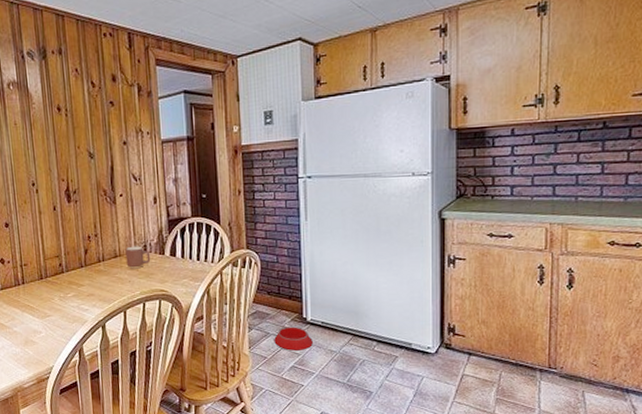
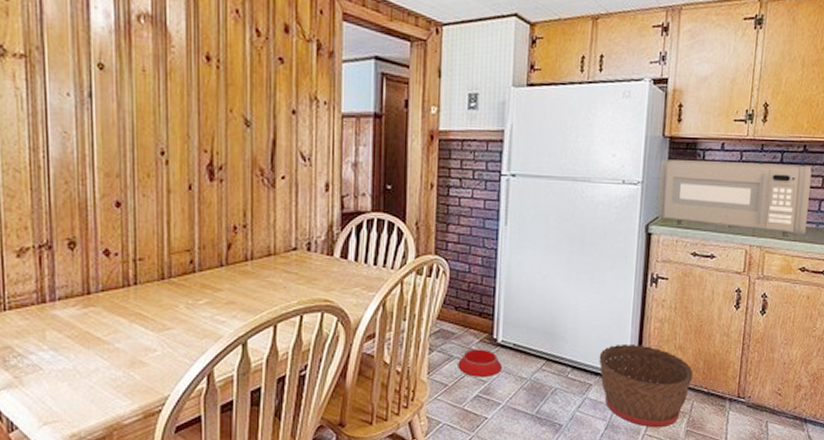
mug: present [125,246,151,269] -> none [282,243,315,272]
basket: none [402,319,499,396] -> present [599,343,693,428]
microwave: none [448,141,615,213] -> present [657,160,812,237]

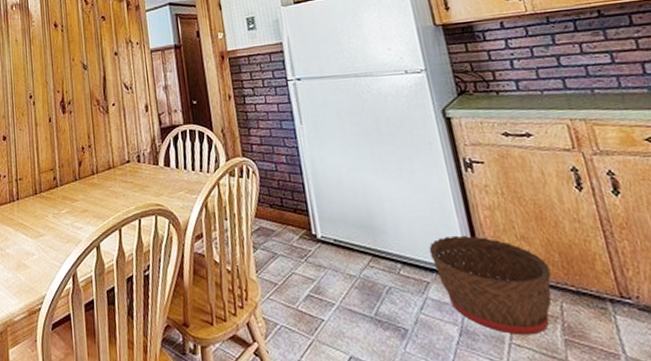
pet bowl: present [458,349,502,377] -> none [283,245,328,275]
microwave: present [657,160,812,237] -> none [438,29,638,107]

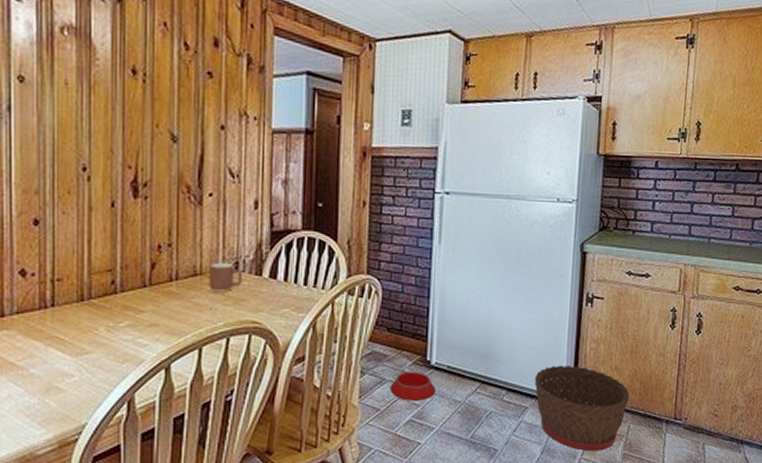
mug: none [119,156,145,182] -> present [209,262,243,293]
pet bowl: none [283,245,328,275] -> present [390,371,436,401]

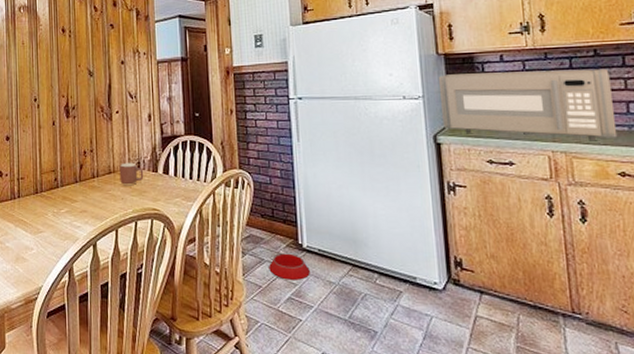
basket: present [534,365,630,452] -> none [405,251,513,342]
microwave: none [592,178,745,256] -> present [438,68,618,142]

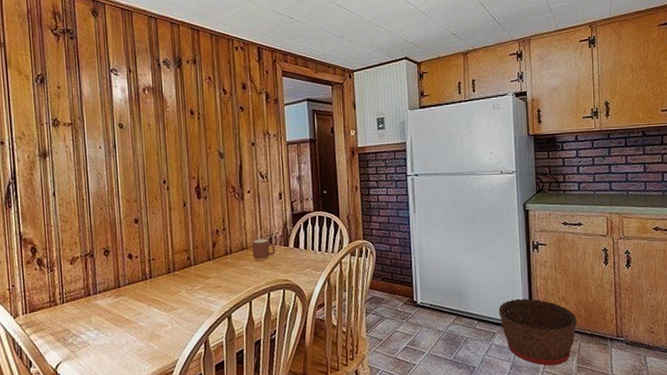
pet bowl: present [269,253,310,280] -> none [388,309,423,332]
basket: none [405,251,513,342] -> present [498,298,577,366]
microwave: present [438,68,618,142] -> none [528,146,655,204]

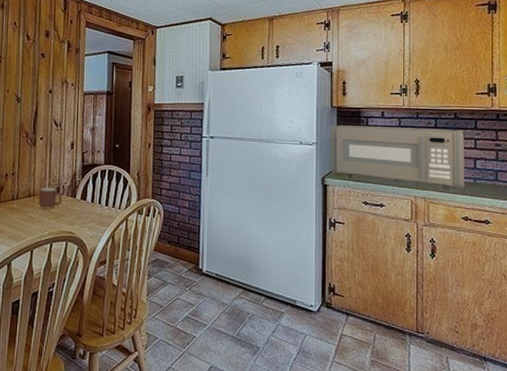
basket: present [498,298,577,366] -> none [288,278,373,356]
microwave: none [528,146,655,204] -> present [330,125,465,190]

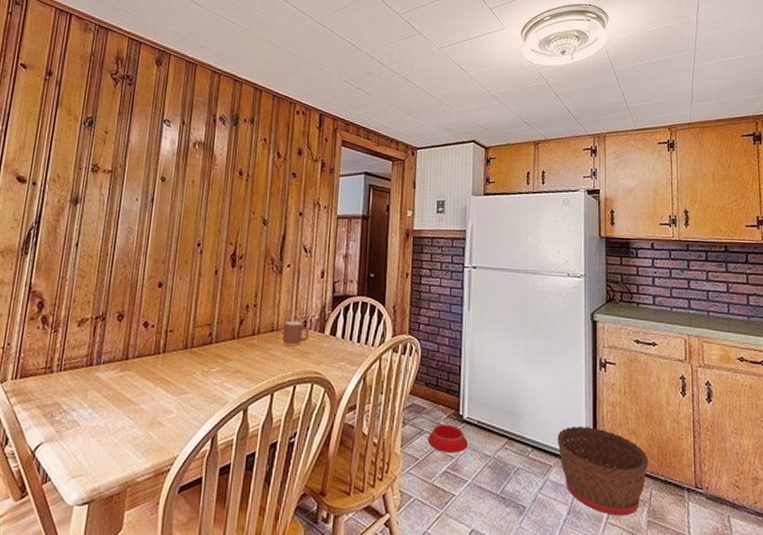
pet bowl: none [171,276,207,301] -> present [428,424,468,453]
basket: none [288,278,373,356] -> present [557,425,648,516]
microwave: present [330,125,465,190] -> none [599,256,739,328]

